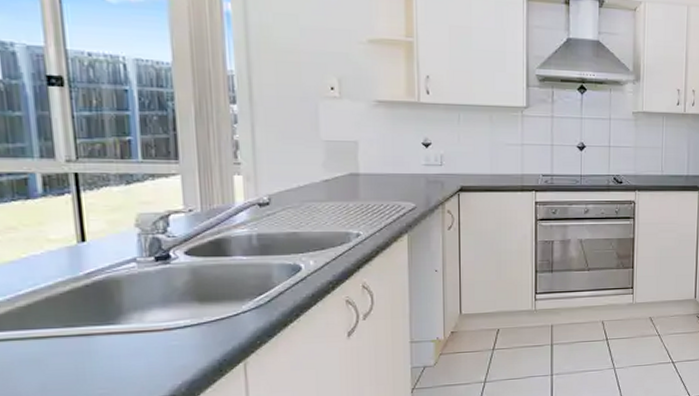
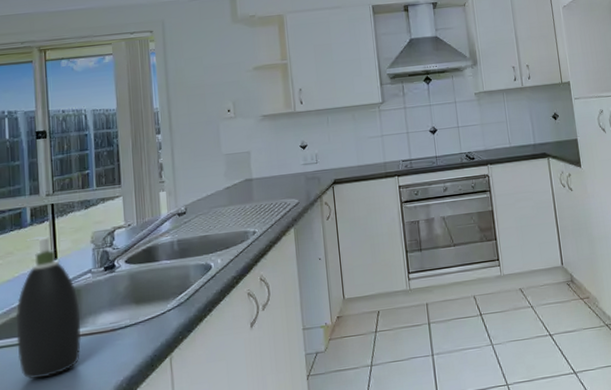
soap dispenser: none [25,212,124,378] -> present [16,235,82,379]

